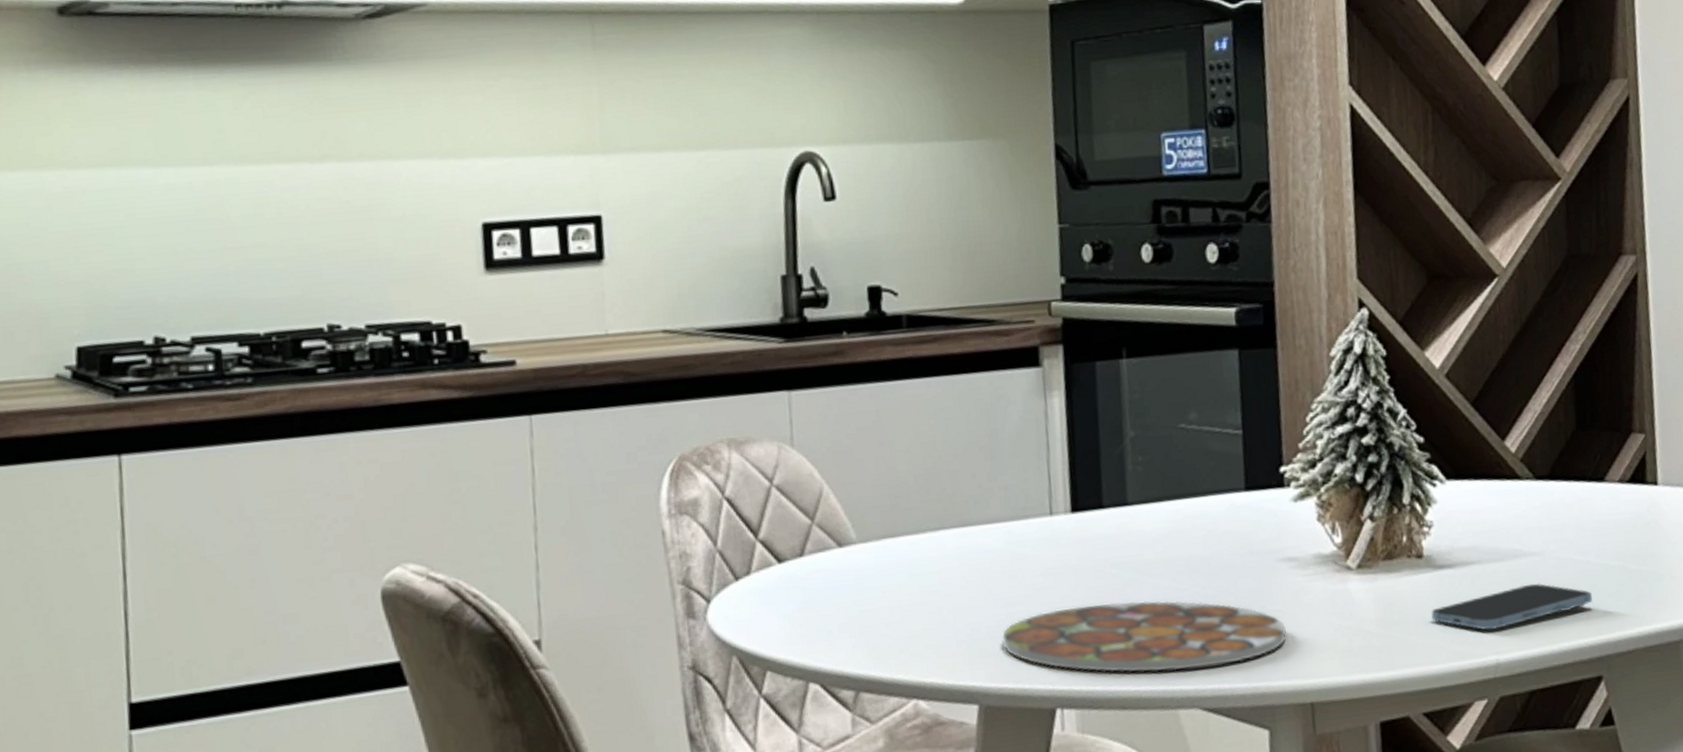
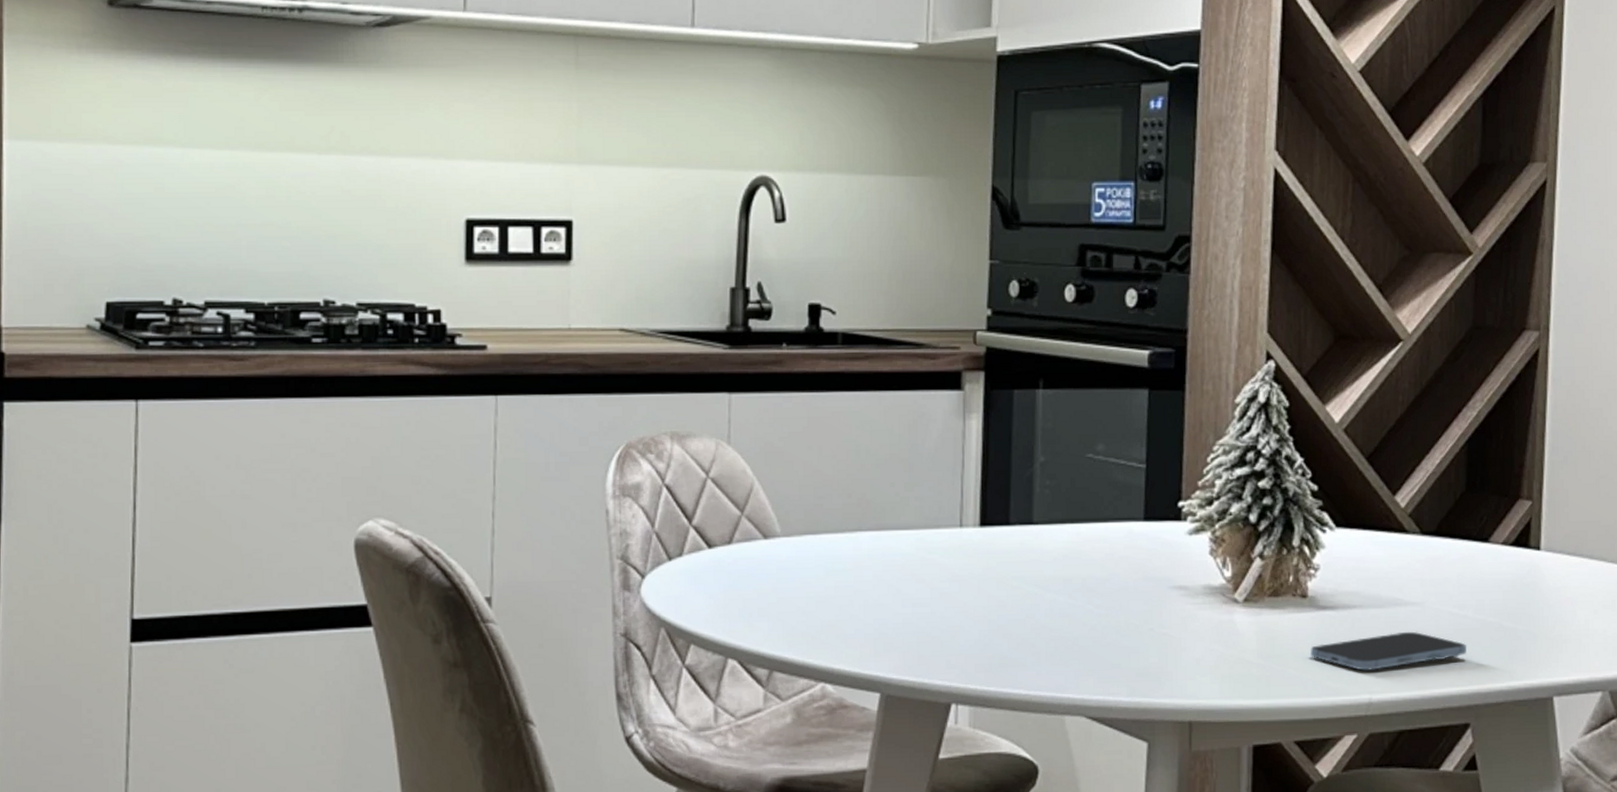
plate: present [1002,601,1286,673] -> none [906,612,1171,680]

